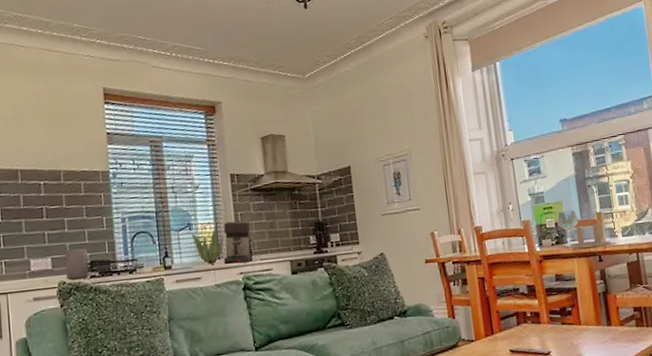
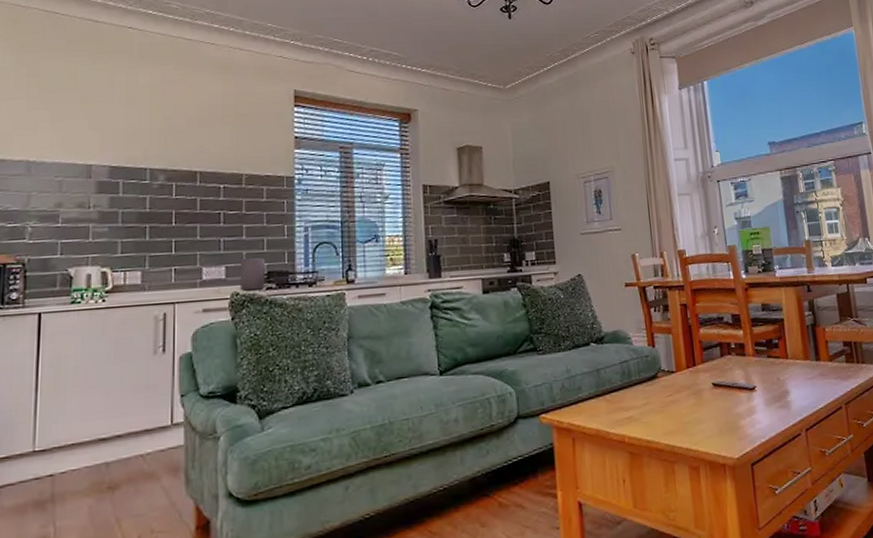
plant: present [191,227,224,264] -> none [378,240,412,280]
coffee maker: present [223,221,251,264] -> none [410,234,441,281]
wine glass: present [557,210,579,247] -> none [764,237,787,275]
napkin holder: present [565,224,617,249] -> none [772,252,827,278]

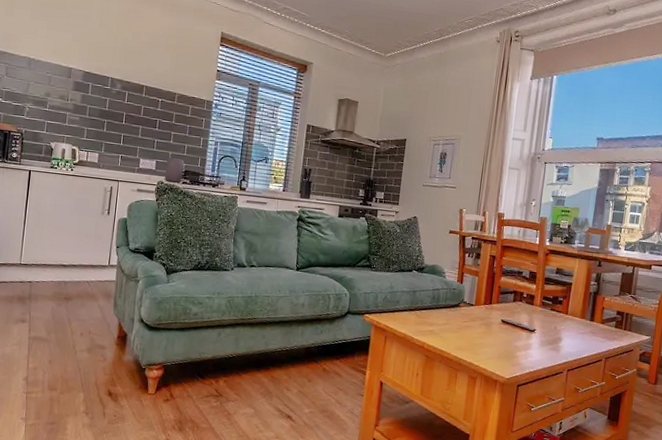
wine glass: none [764,237,787,275] -> present [569,216,590,248]
napkin holder: none [772,252,827,278] -> present [571,232,619,255]

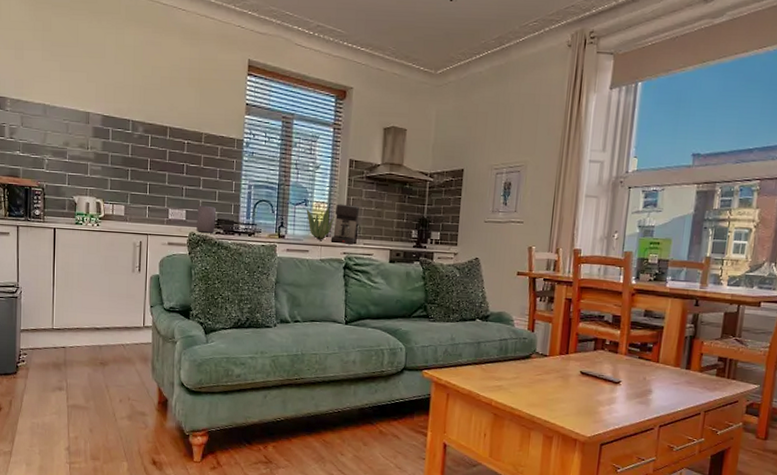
plant: none [266,165,291,194] -> present [306,207,334,240]
coffee maker: none [287,163,315,200] -> present [330,204,360,245]
wine glass: present [569,216,590,248] -> none [660,249,685,286]
napkin holder: present [571,232,619,255] -> none [662,266,720,292]

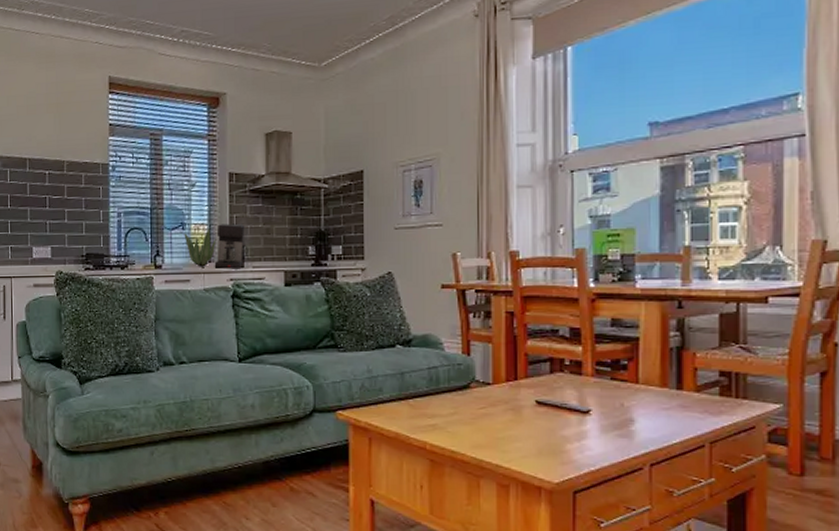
canister: present [196,205,216,233] -> none [63,239,84,270]

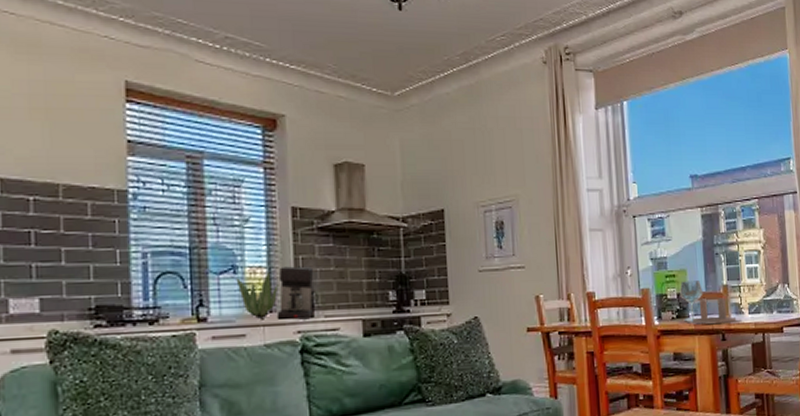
wine glass: none [625,240,656,286] -> present [680,280,703,322]
napkin holder: none [630,260,709,290] -> present [686,297,743,325]

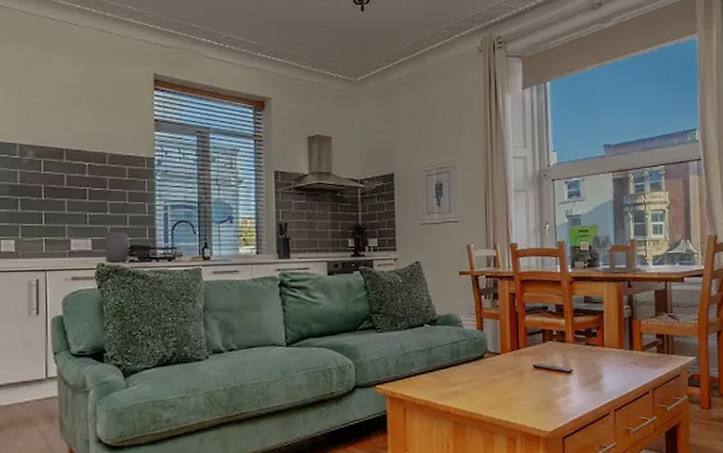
canister: none [59,288,92,329] -> present [105,232,128,262]
plant: present [236,272,279,319] -> none [232,222,264,259]
coffee maker: present [276,266,314,320] -> none [262,218,291,260]

